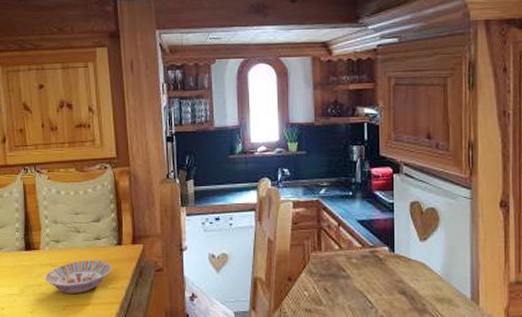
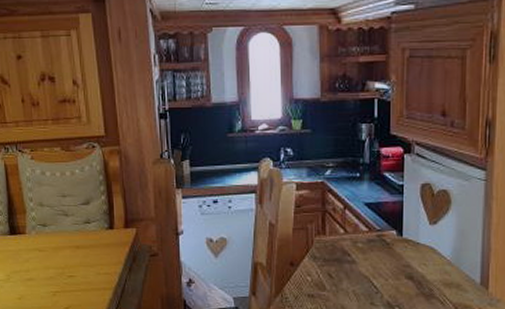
bowl: present [45,260,112,295] -> none [33,244,104,280]

